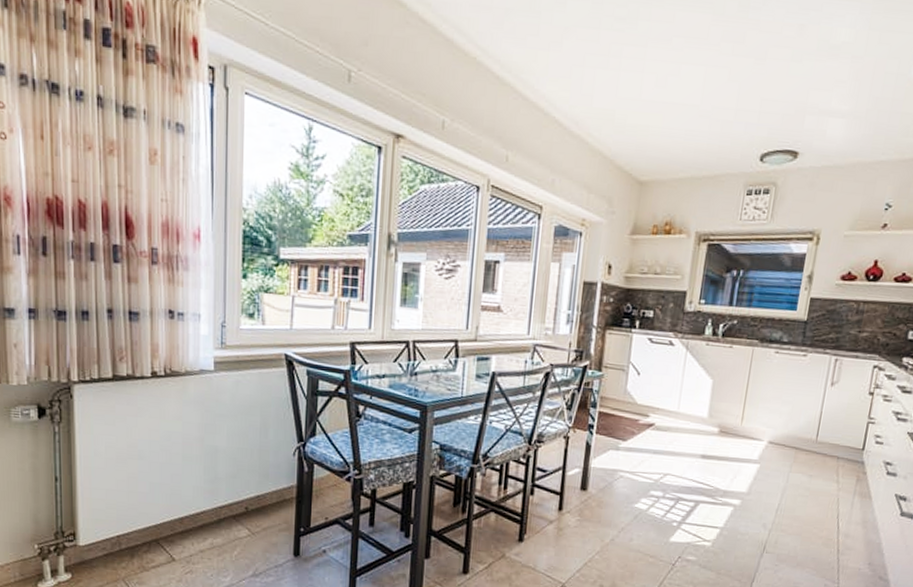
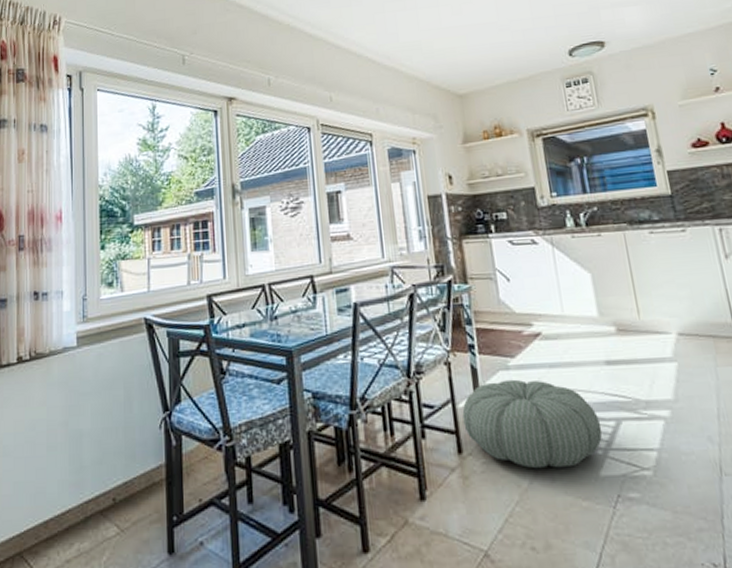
pouf: none [568,458,683,532] -> present [462,379,603,469]

